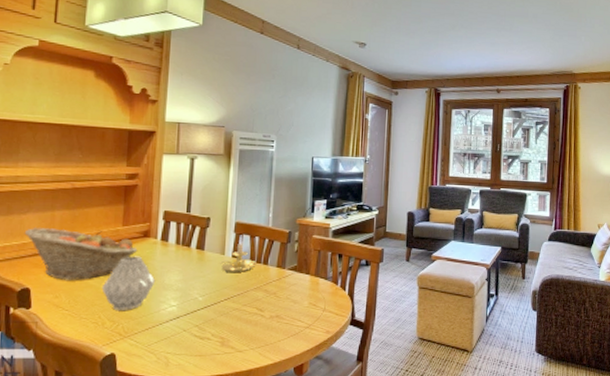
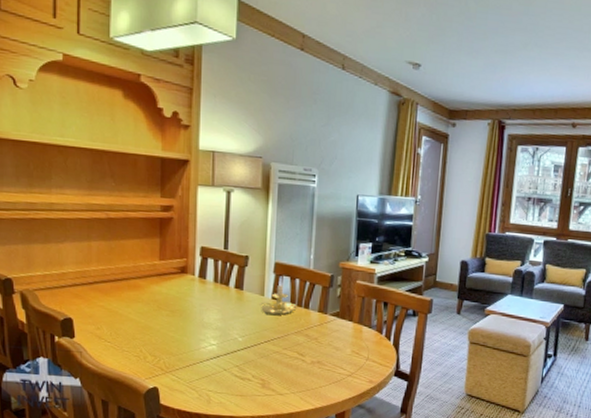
fruit basket: present [24,228,138,280] -> none [63,258,176,313]
vase: present [101,256,156,311] -> none [141,291,195,347]

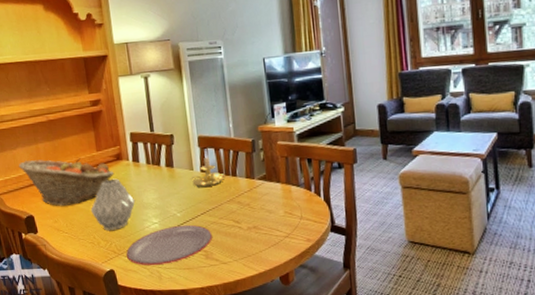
fruit basket: none [63,258,176,313] -> present [18,158,115,206]
vase: none [141,291,195,347] -> present [90,178,136,231]
plate: none [174,350,273,389] -> present [126,224,213,266]

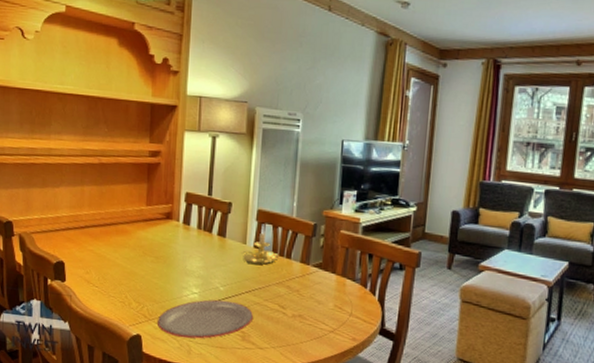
fruit basket: present [18,158,115,206] -> none [58,202,161,258]
vase: present [90,178,136,231] -> none [127,237,178,293]

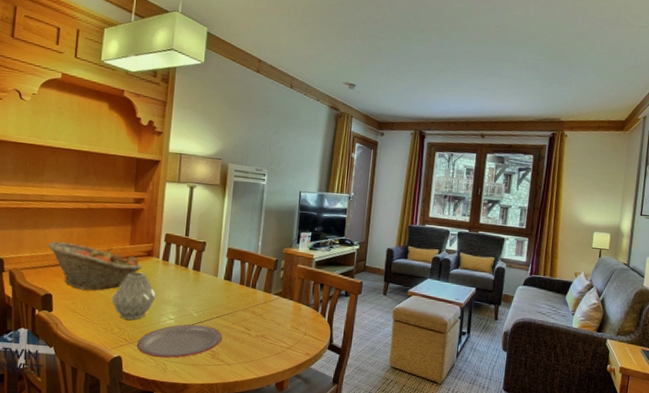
fruit basket: none [58,202,161,258] -> present [47,241,143,290]
vase: none [127,237,178,293] -> present [111,272,157,320]
candle holder: present [242,224,279,265] -> none [213,260,246,294]

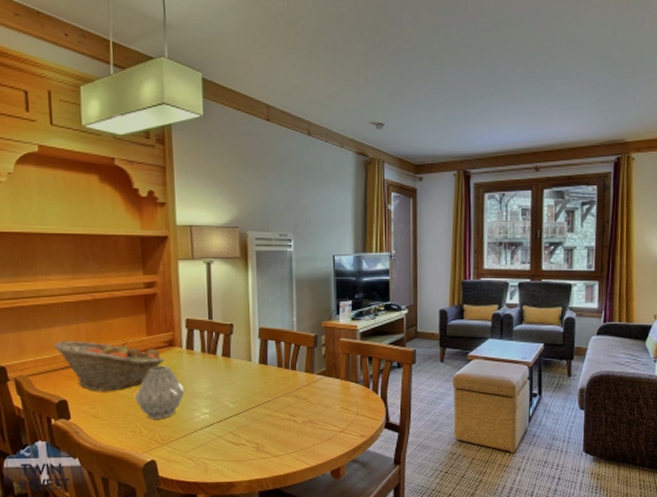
plate: present [136,324,223,358] -> none [170,416,266,457]

